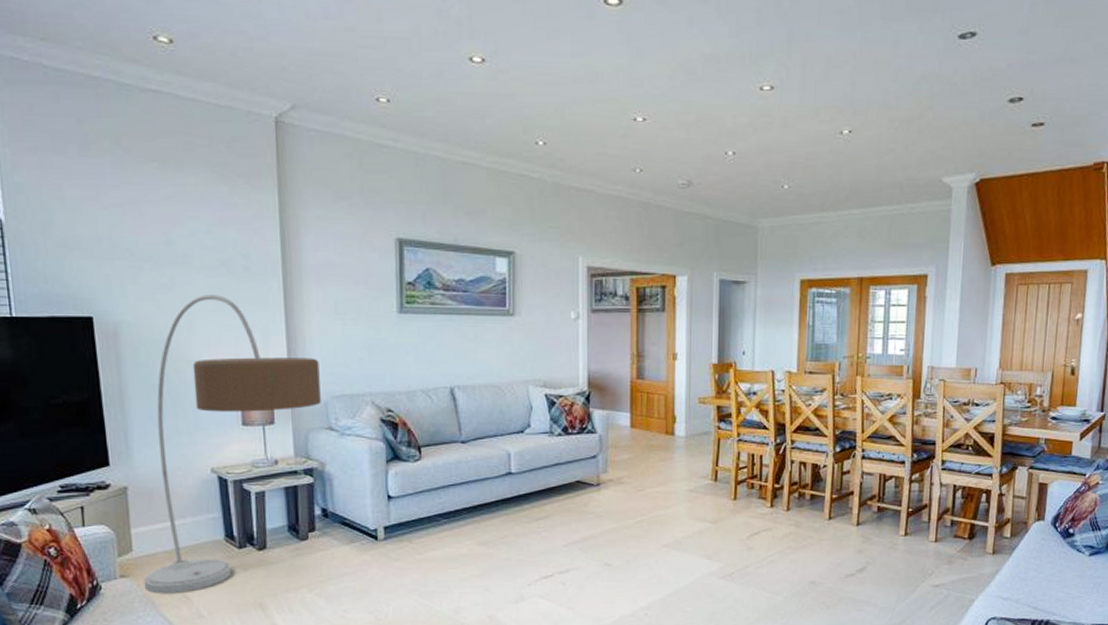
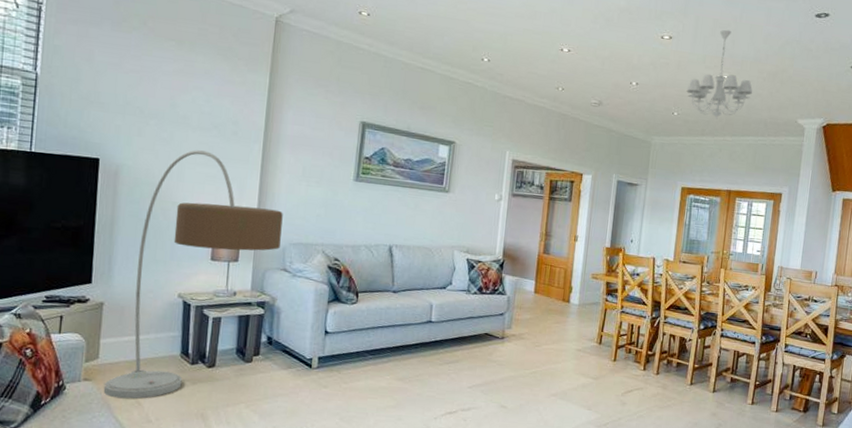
chandelier: none [797,69,883,188] -> present [686,29,753,119]

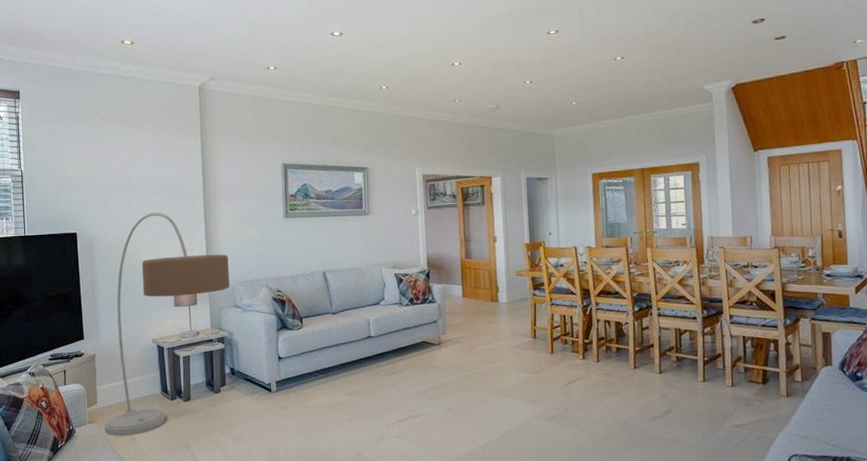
chandelier: present [686,29,753,119] -> none [581,12,650,101]

